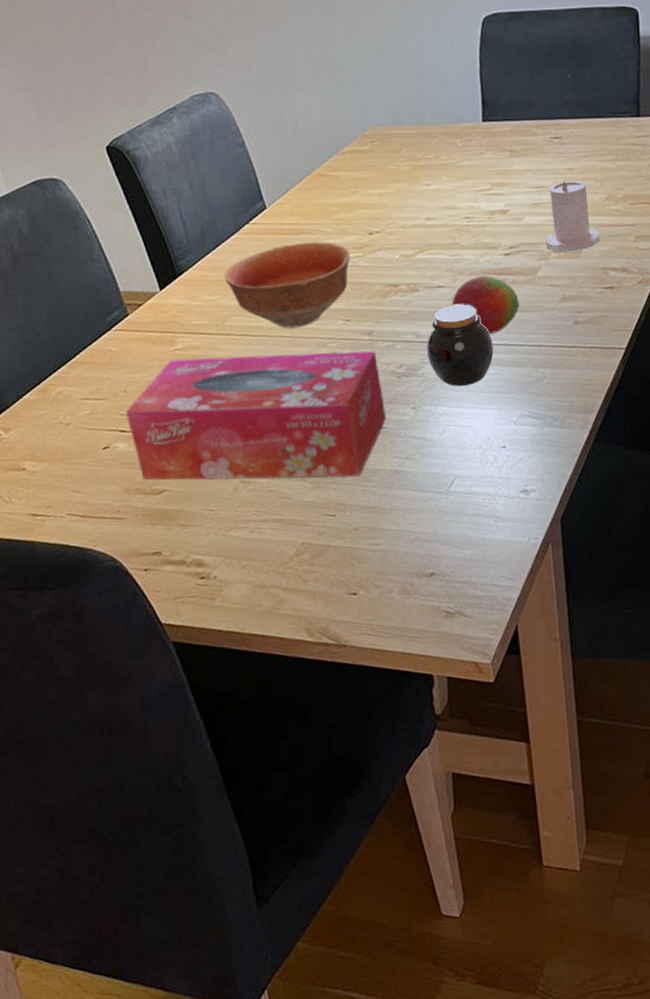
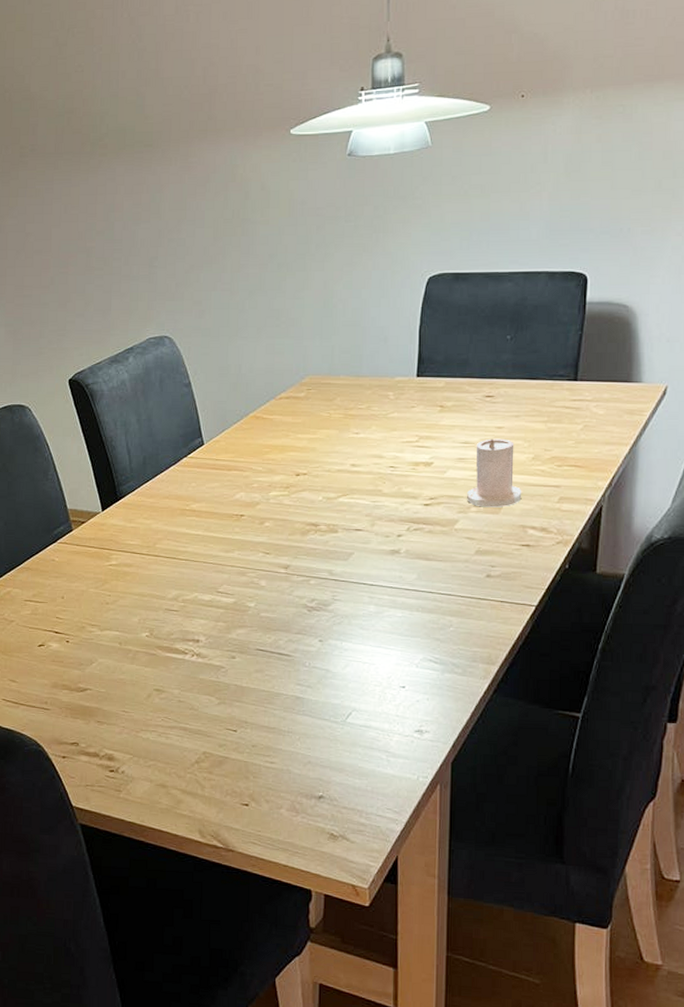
tissue box: present [125,351,386,481] -> none [61,574,294,698]
bowl: present [224,242,351,329] -> none [159,479,277,556]
jar: present [427,304,494,386] -> none [339,548,403,625]
fruit: present [451,276,520,335] -> none [367,523,434,579]

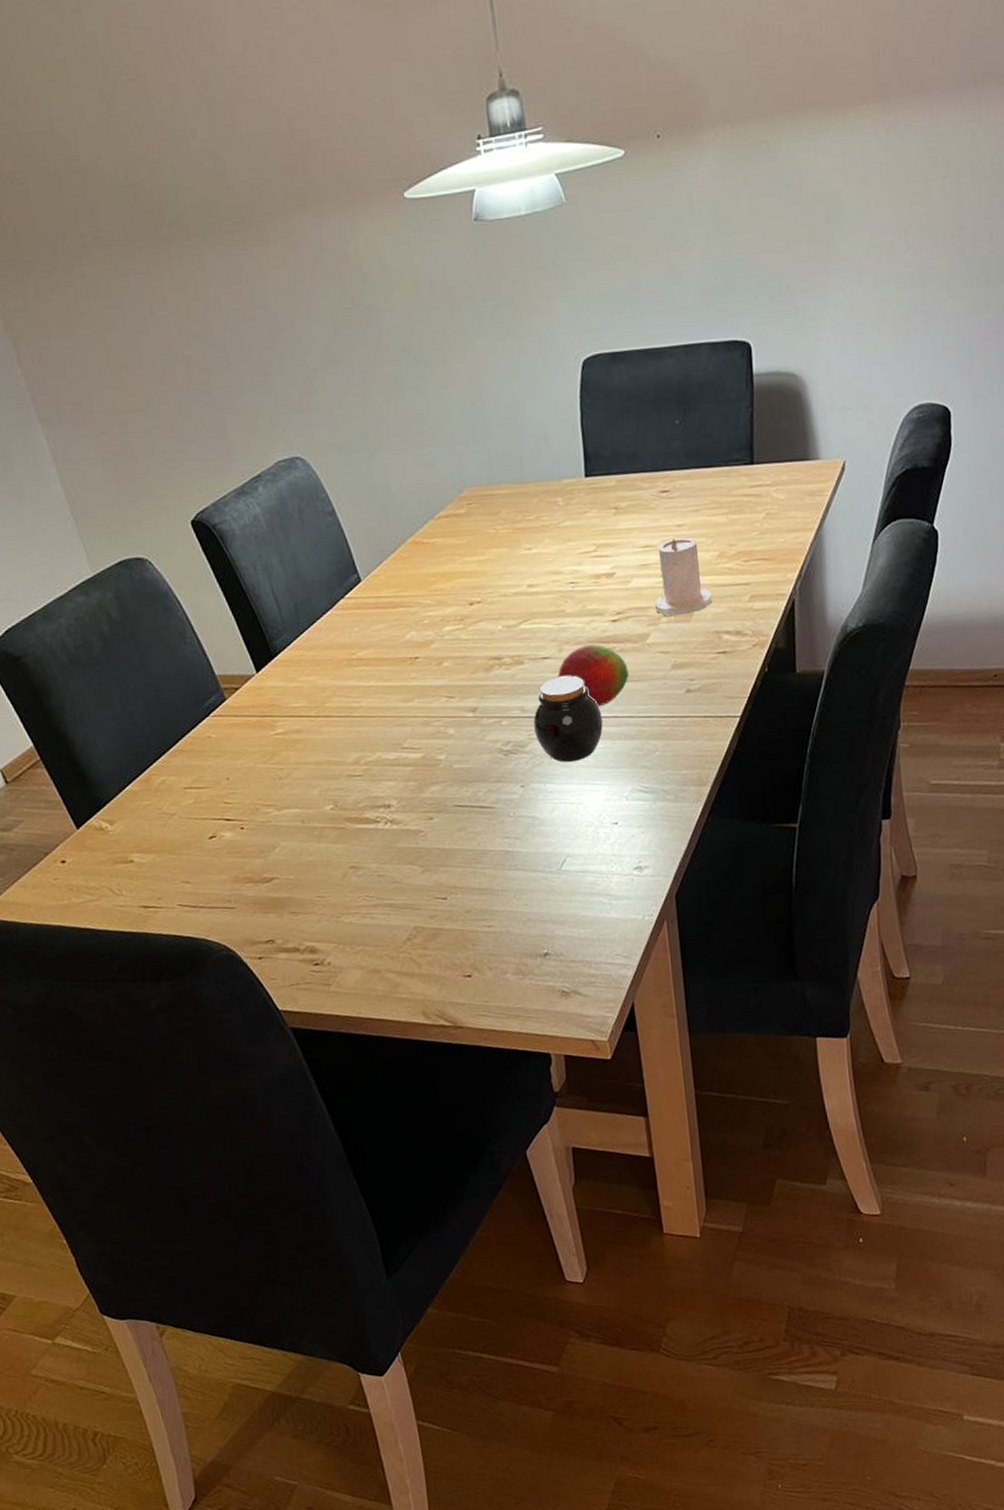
jar: none [339,548,403,625] -> present [533,676,603,762]
fruit: none [367,523,434,579] -> present [557,645,629,707]

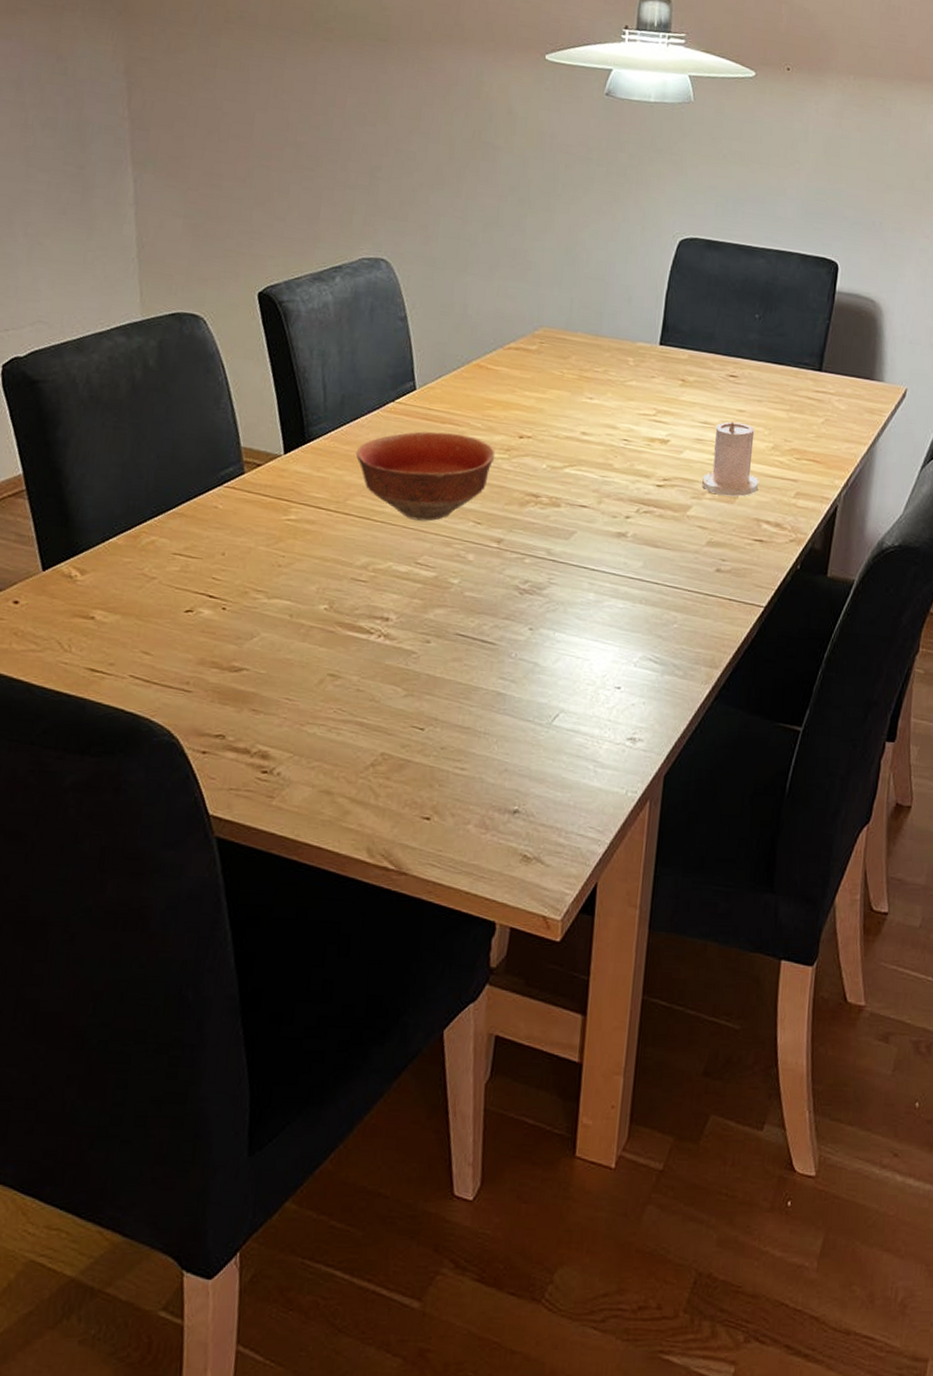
bowl: none [321,615,451,708] -> present [355,431,495,521]
jar: present [533,676,603,762] -> none [556,528,628,616]
fruit: present [557,645,629,707] -> none [591,502,663,567]

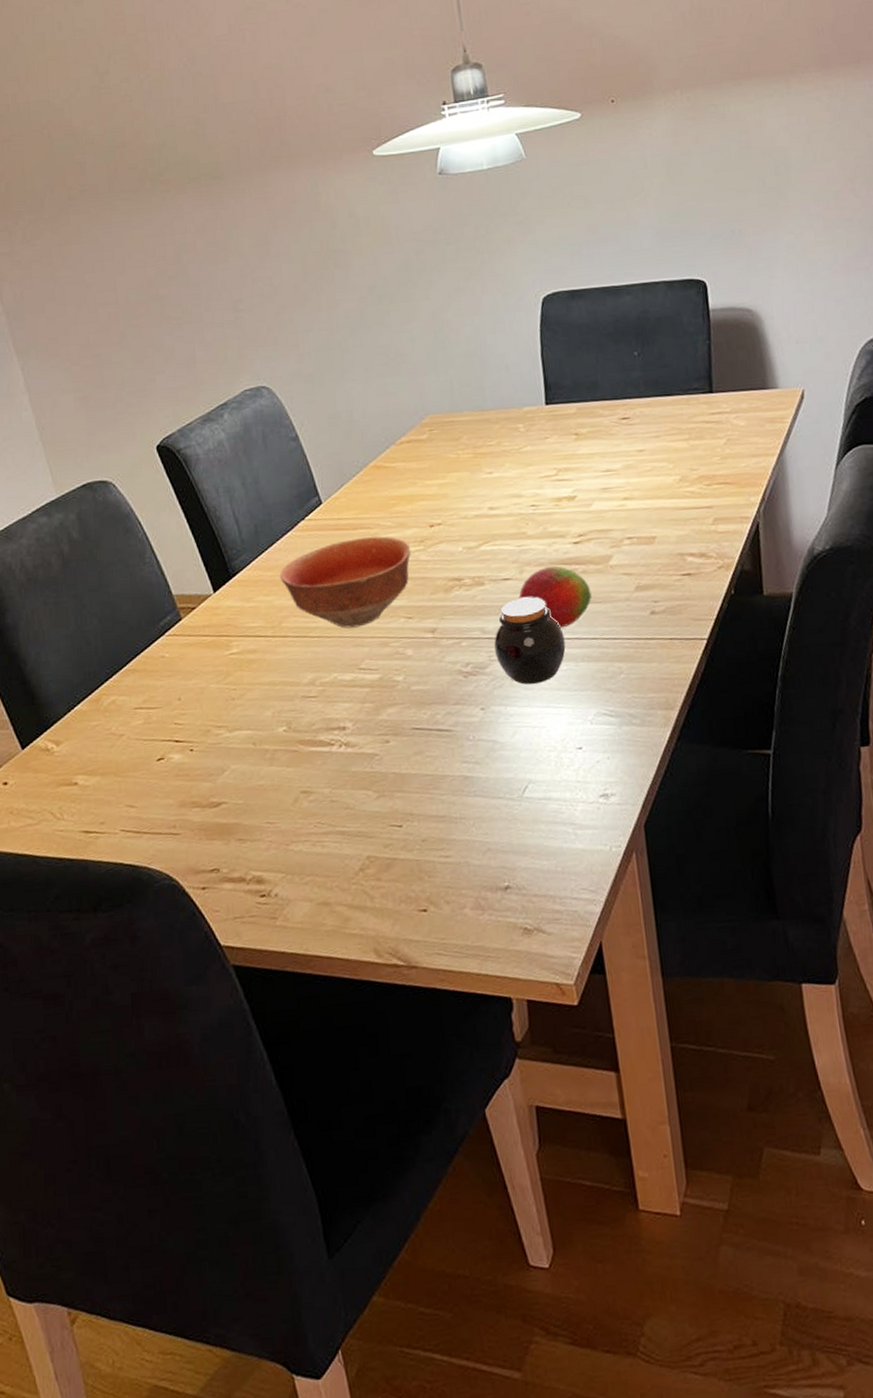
jar: none [556,528,628,616] -> present [494,597,566,685]
fruit: none [591,502,663,567] -> present [518,566,592,629]
candle: present [701,421,759,497] -> none [616,462,675,539]

